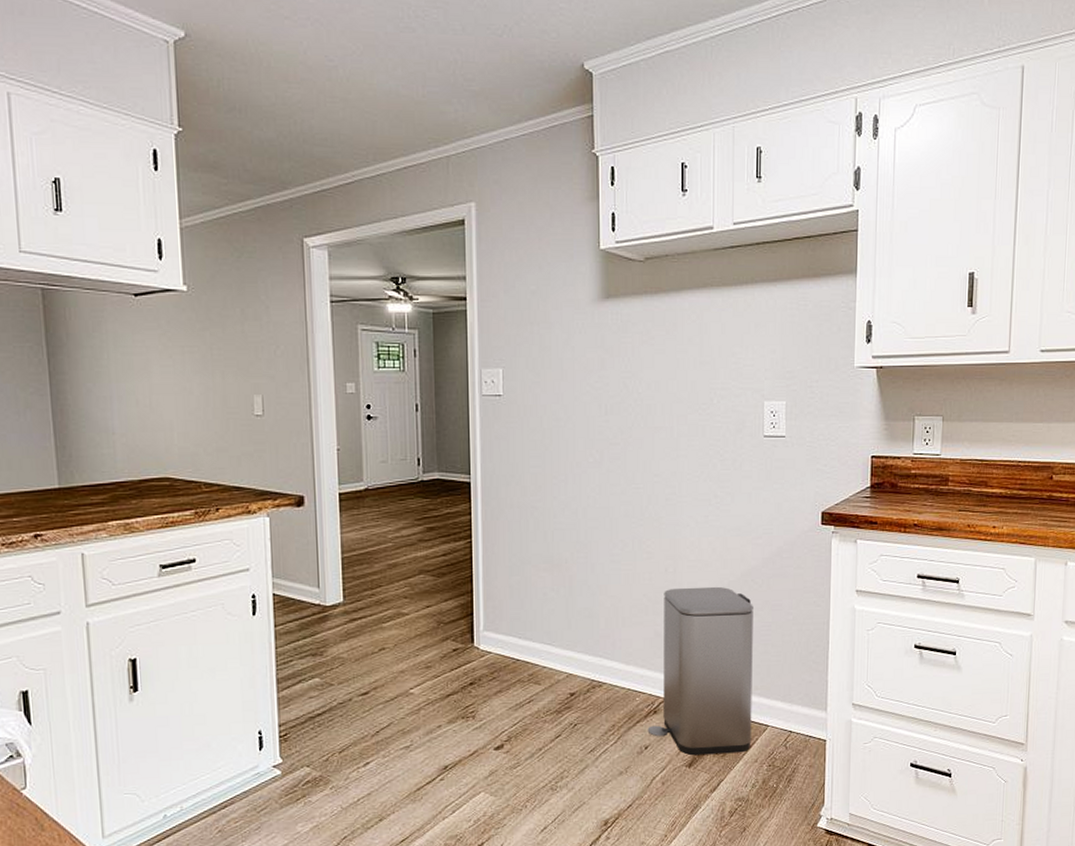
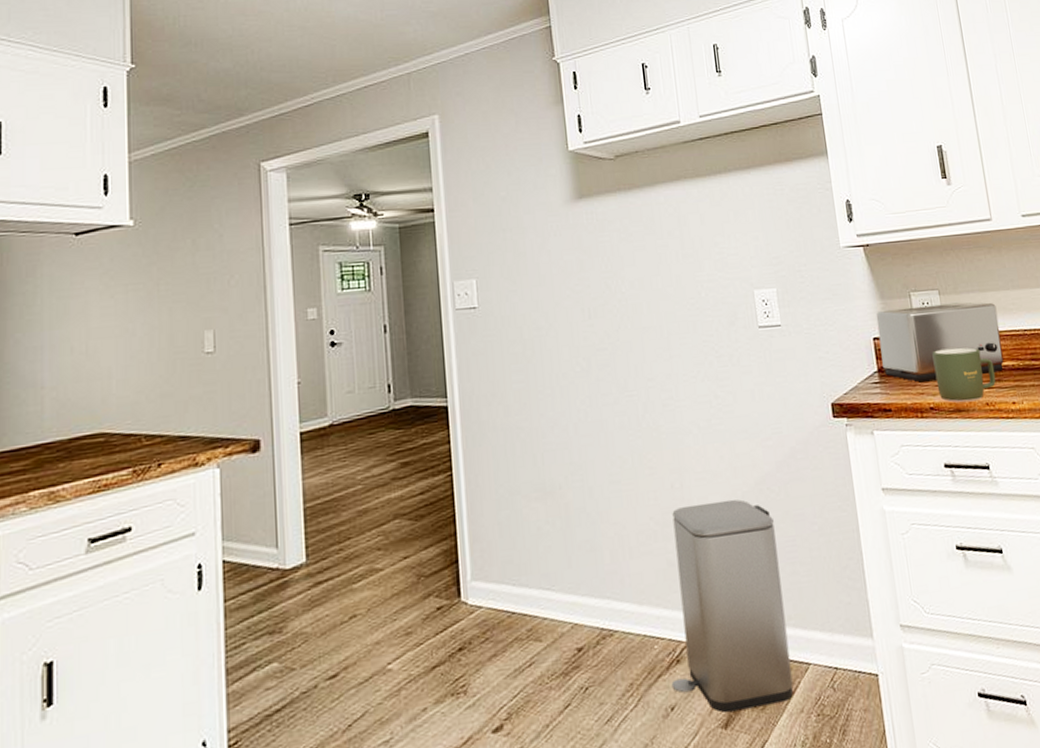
toaster: none [876,430,996,501] -> present [875,302,1004,382]
mug: none [924,472,983,523] -> present [932,347,996,403]

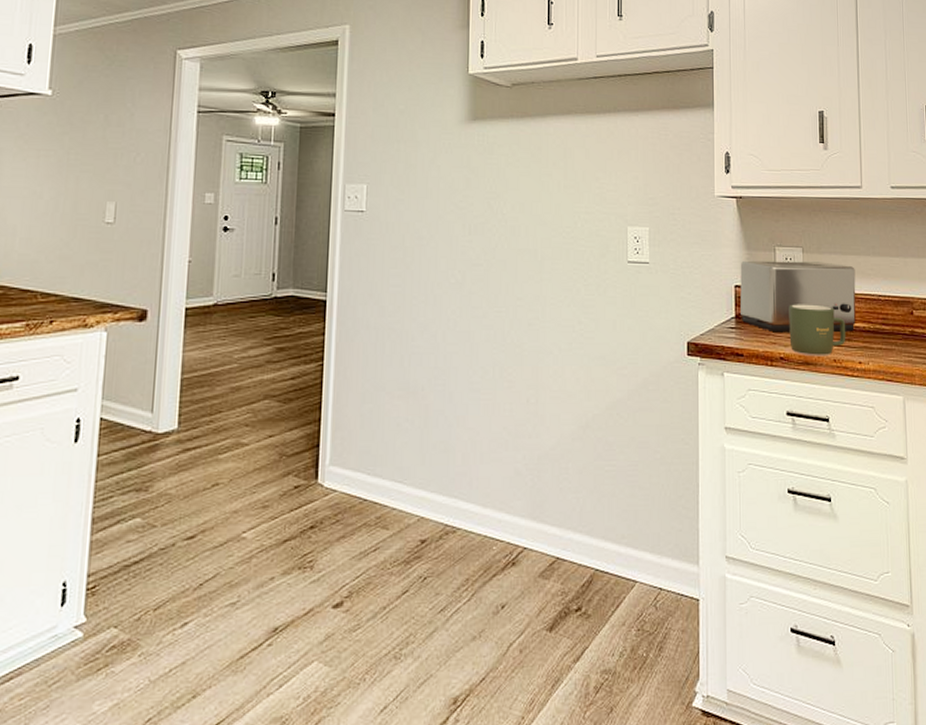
pedal bin: present [671,499,793,713] -> none [504,420,619,617]

